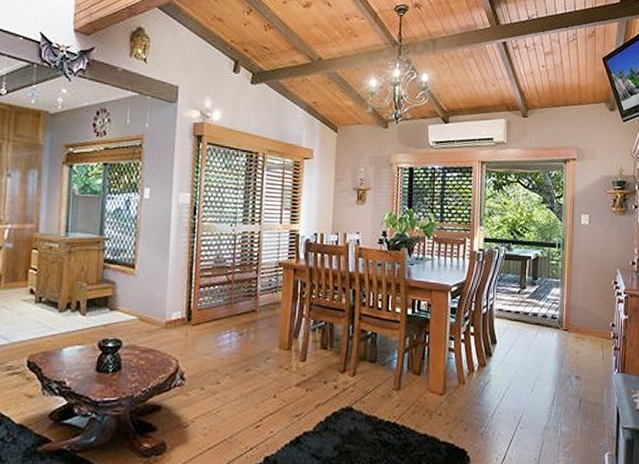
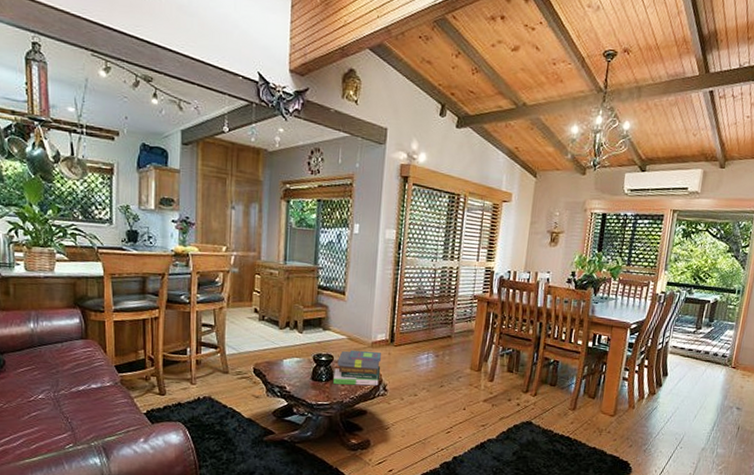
books: none [122,332,178,375] -> present [333,349,382,386]

